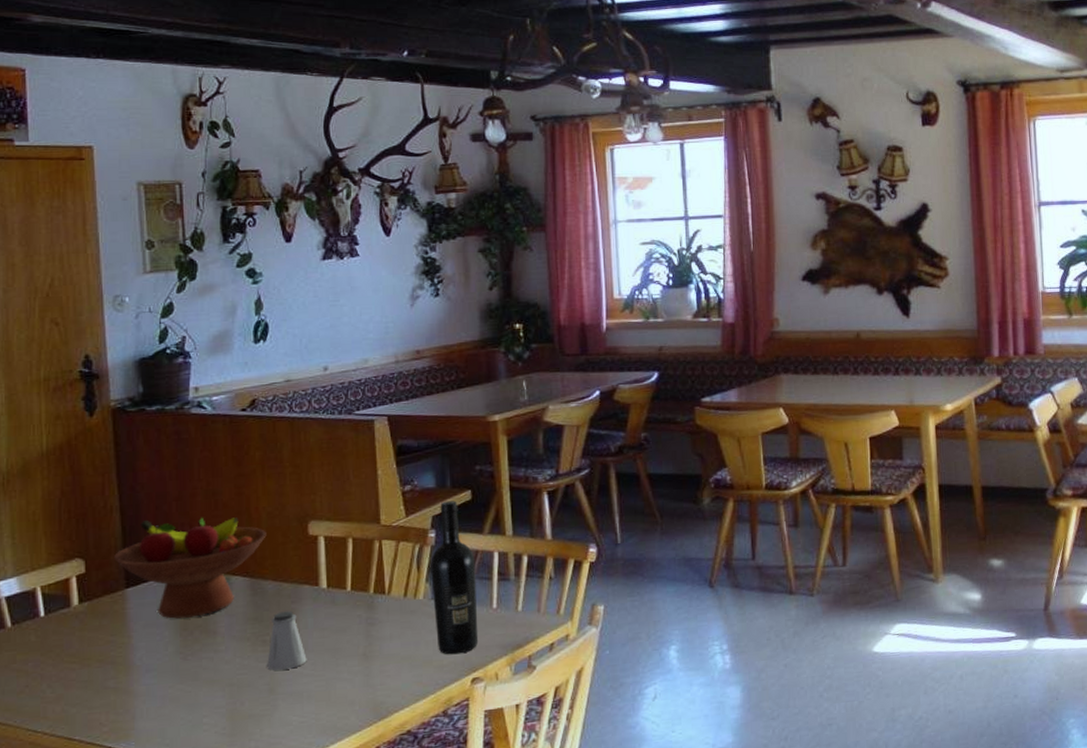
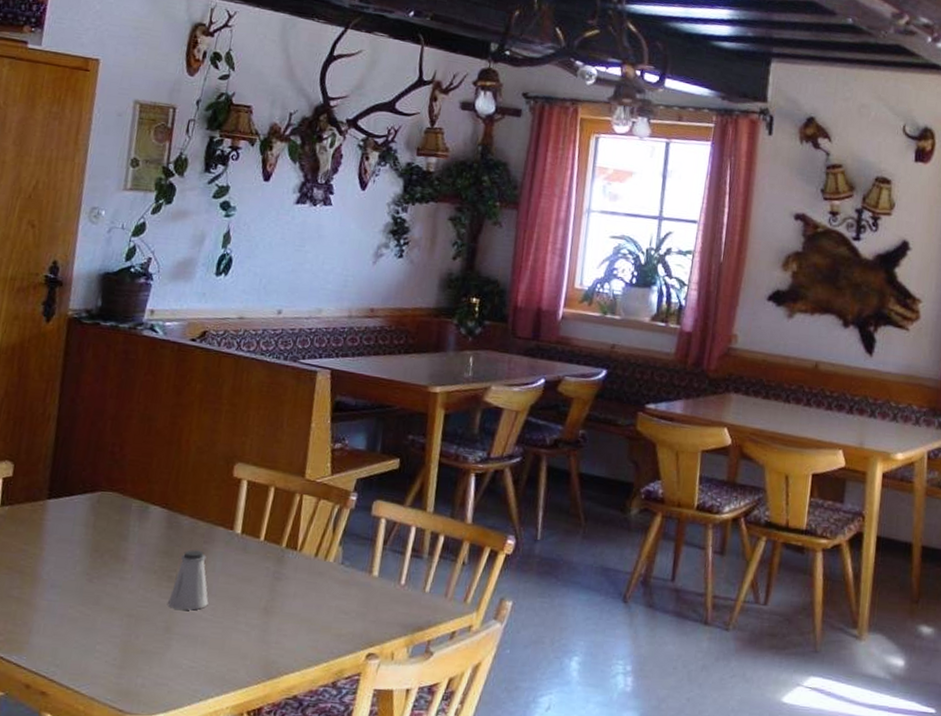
fruit bowl: present [114,517,267,619] -> none [42,434,193,540]
wine bottle: present [431,500,479,655] -> none [339,465,392,626]

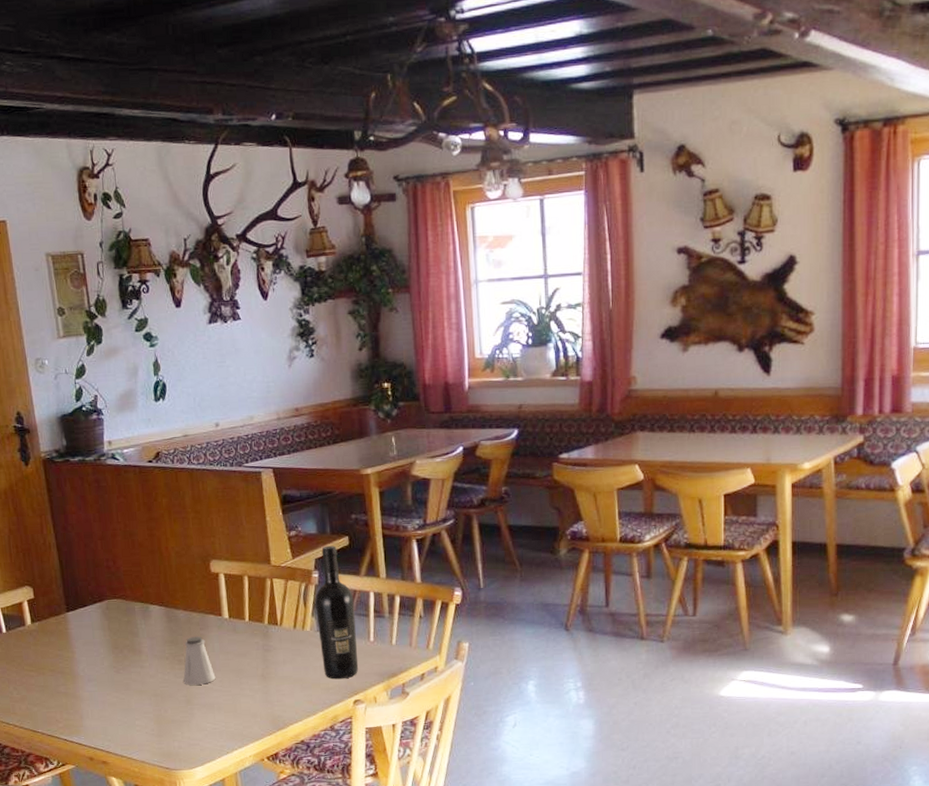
wine bottle: none [339,465,392,626] -> present [315,545,359,680]

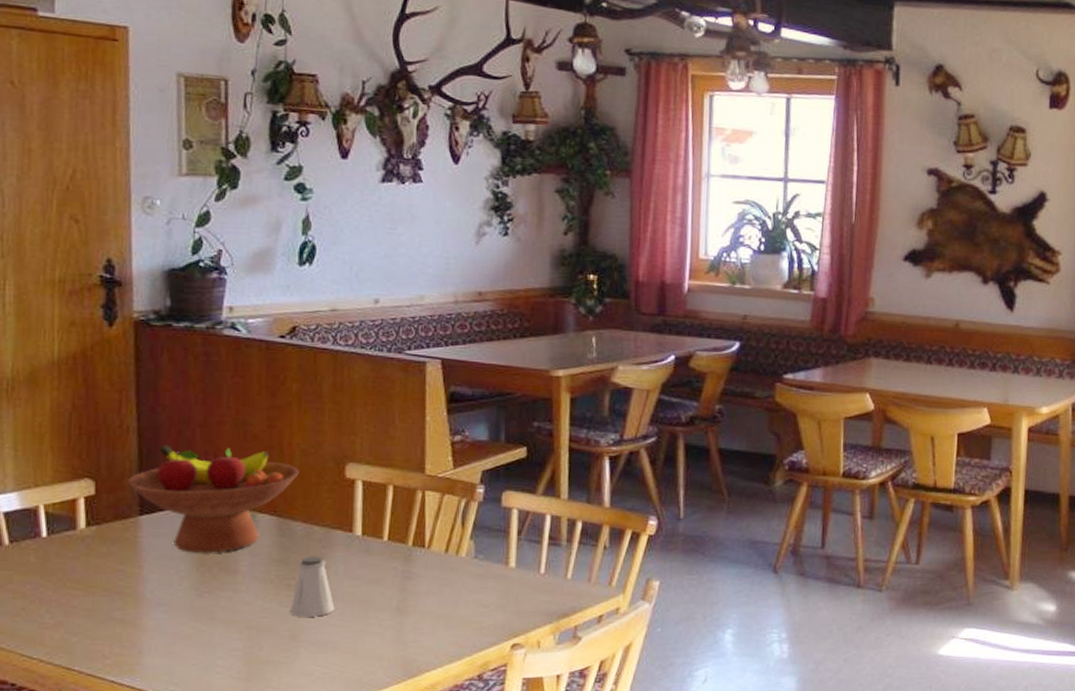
fruit bowl: none [55,554,176,639] -> present [128,445,299,553]
wine bottle: present [315,545,359,680] -> none [476,456,525,618]

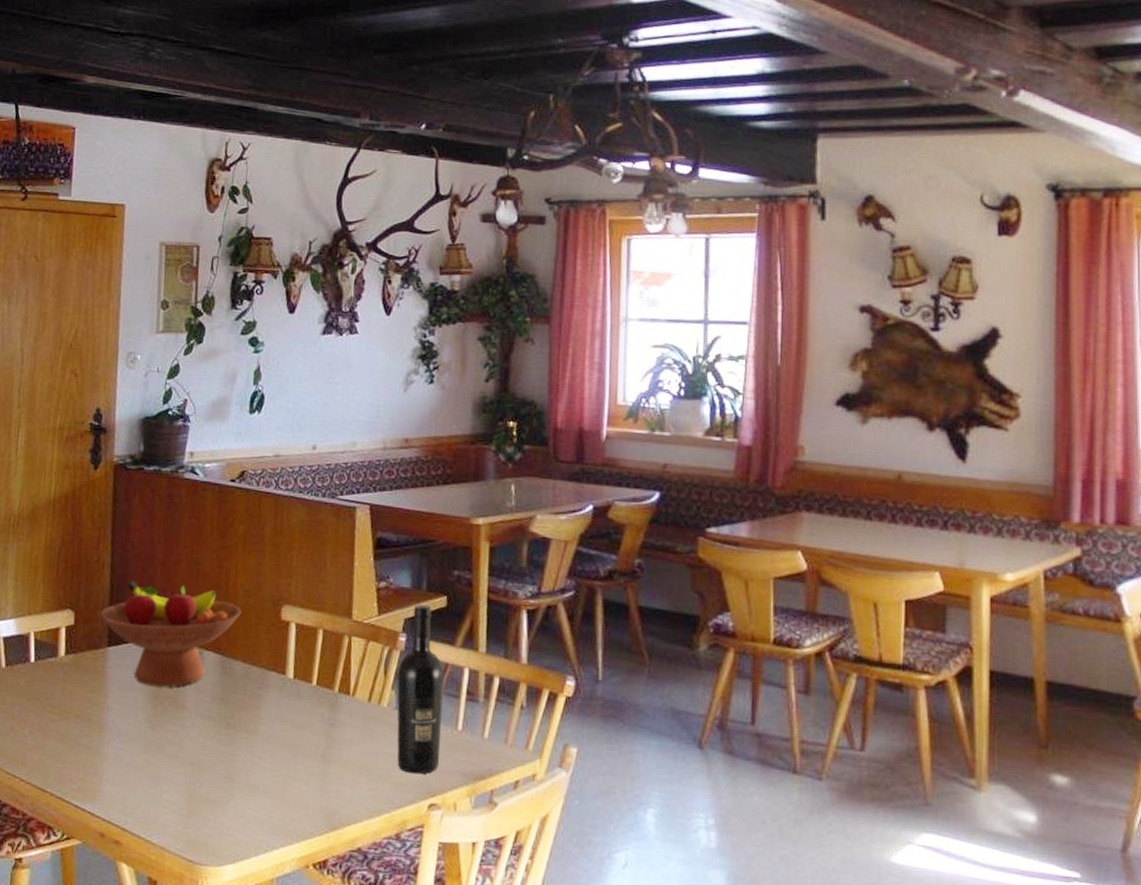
saltshaker: present [290,556,335,617] -> none [228,696,267,758]
wine bottle: none [476,456,525,618] -> present [397,604,444,775]

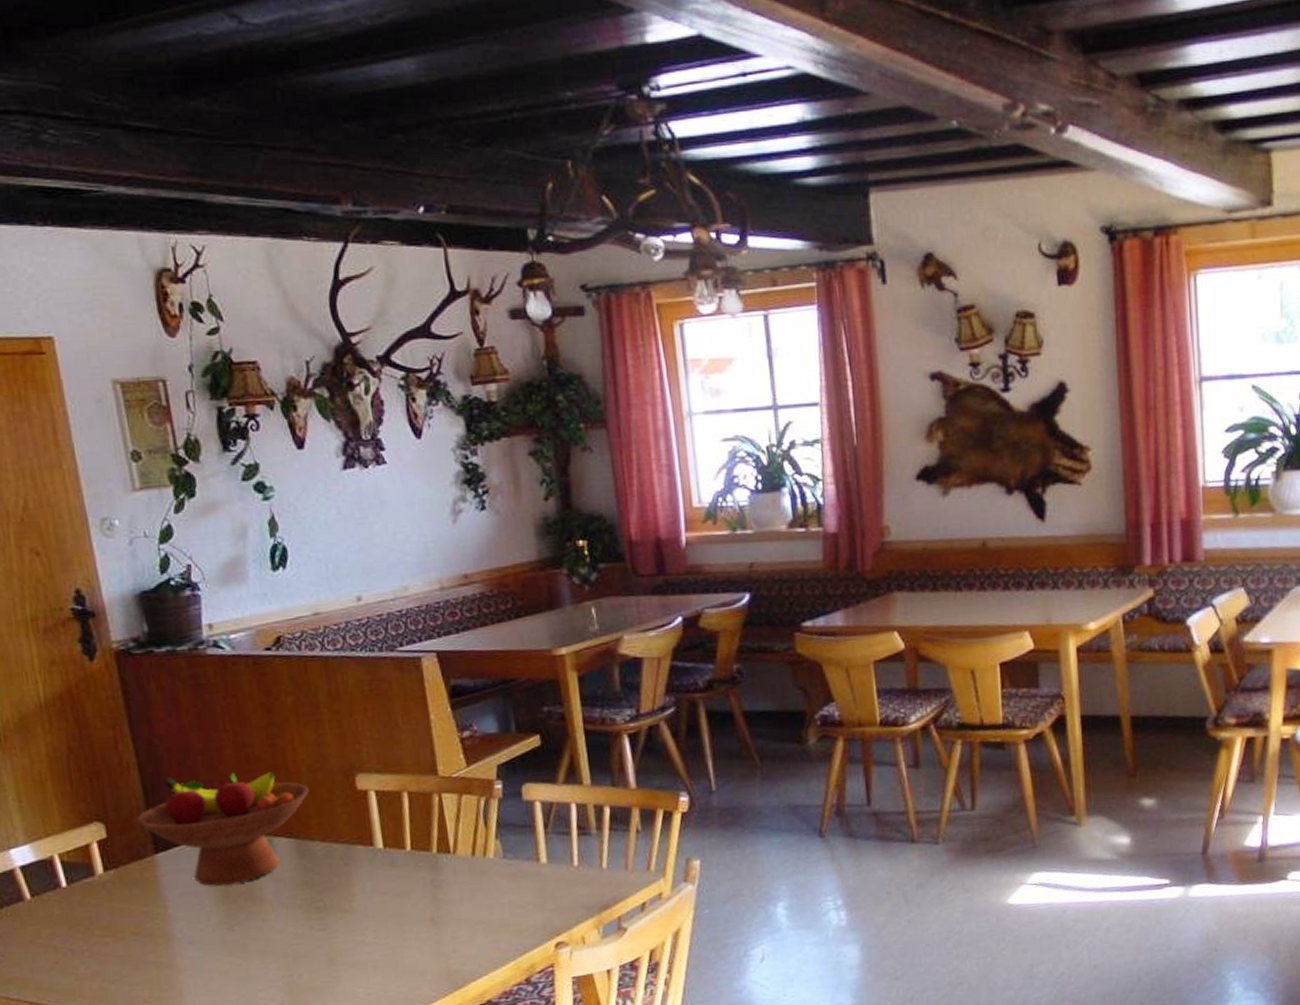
wine bottle: present [397,604,444,775] -> none [499,747,560,918]

